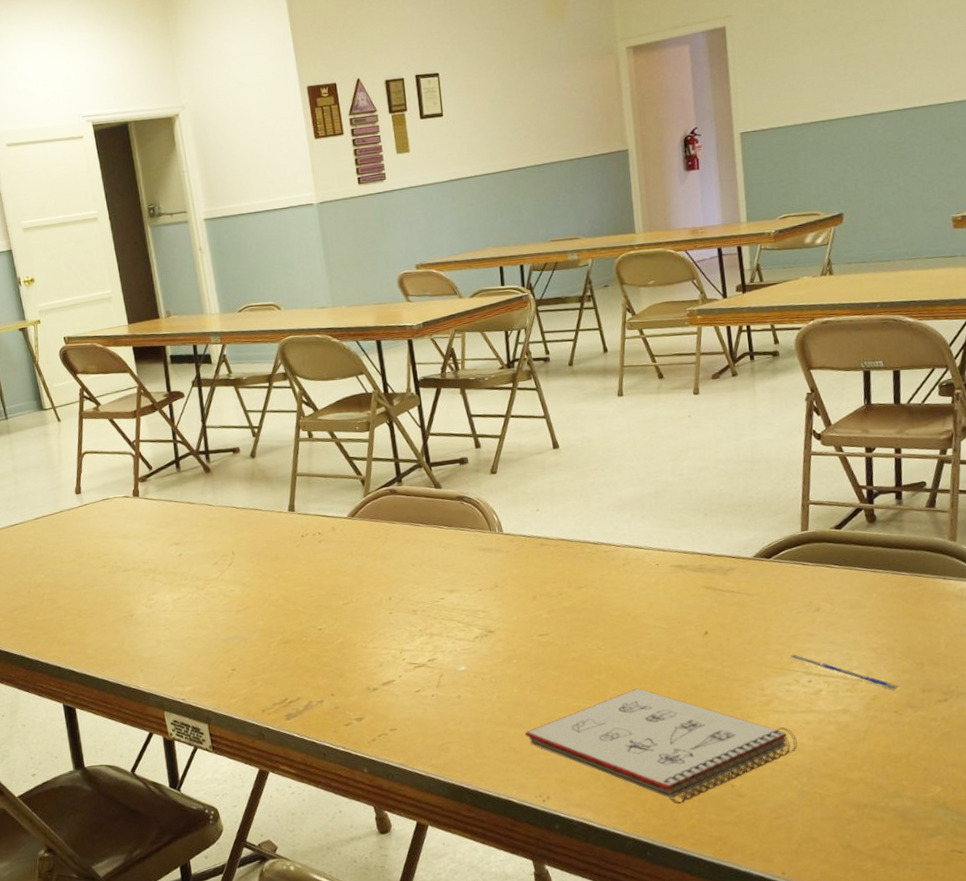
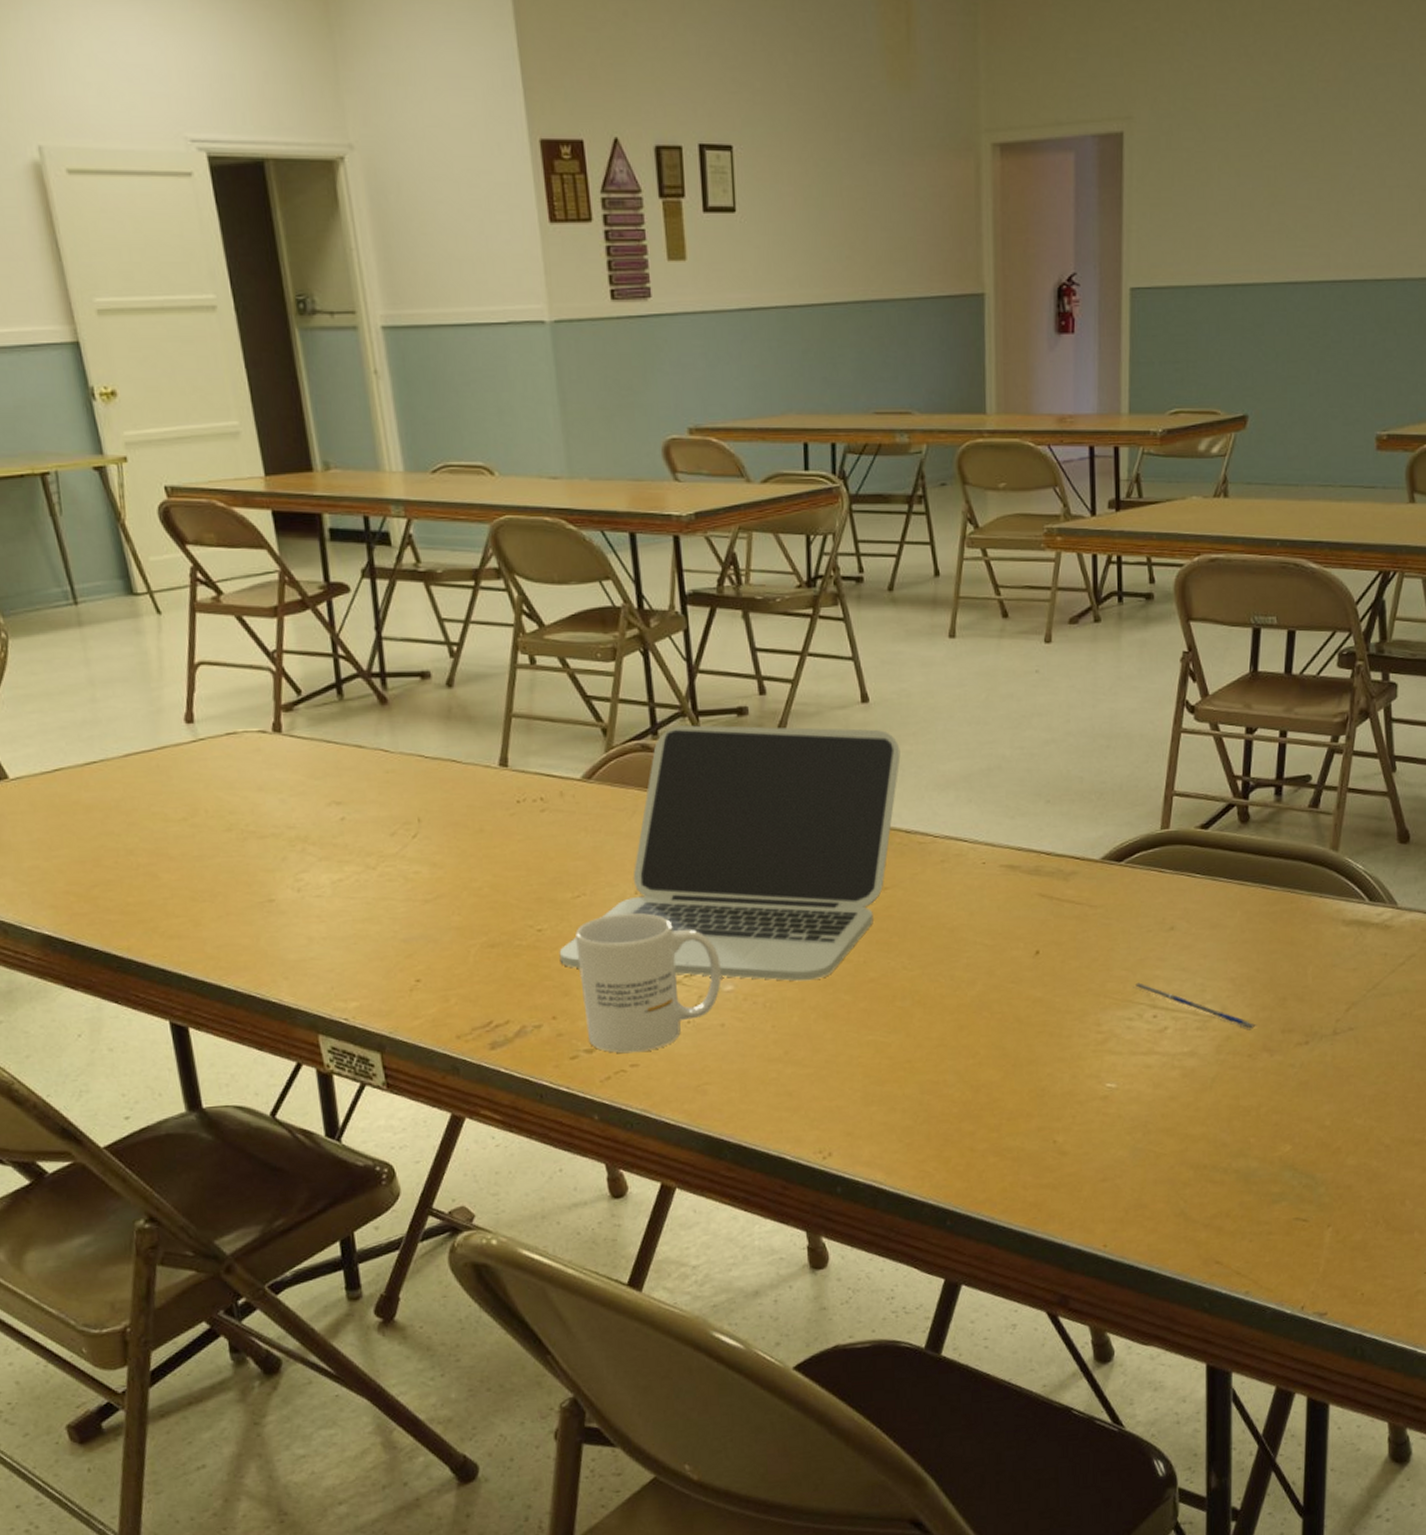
laptop: none [334,467,586,662] -> present [559,725,901,982]
mug: none [346,613,457,721] -> present [575,912,721,1054]
notepad: present [525,688,798,804] -> none [805,1019,1134,1163]

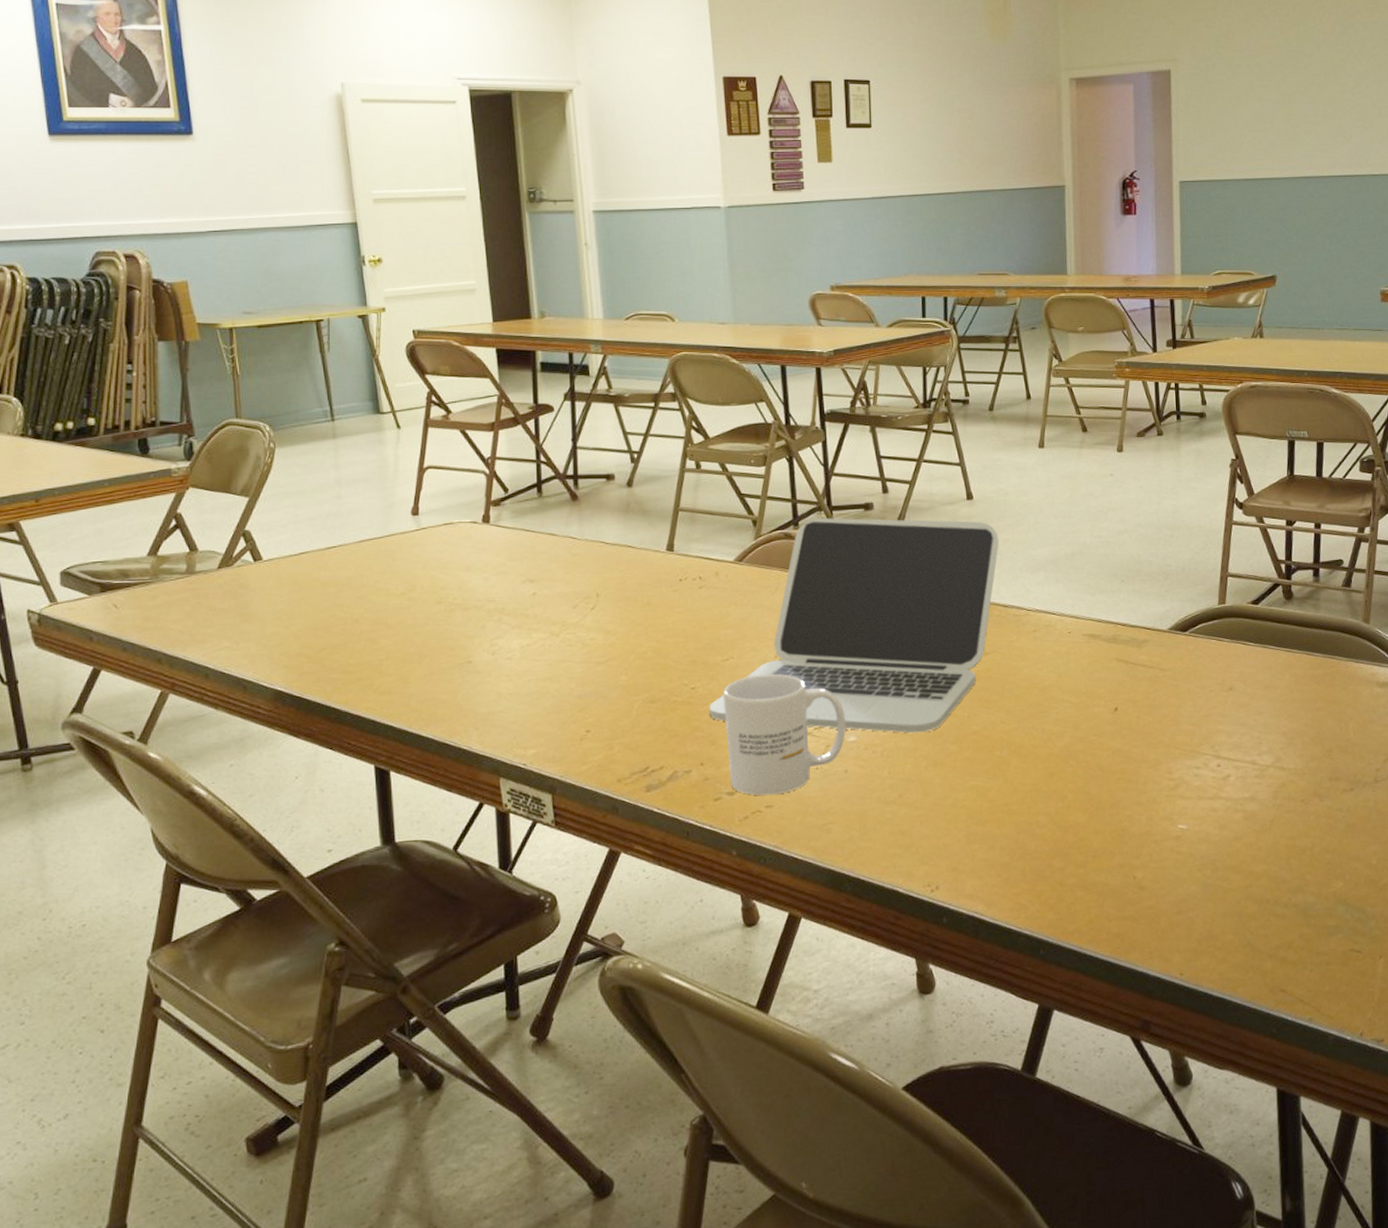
pen: present [1133,982,1257,1029] -> none [1199,736,1308,777]

